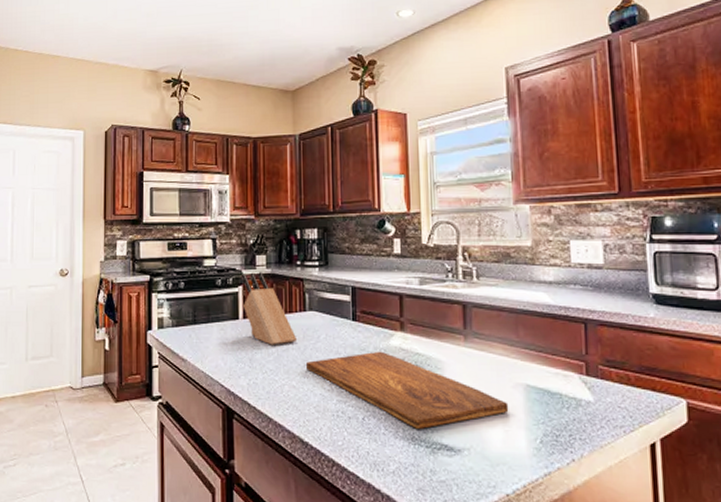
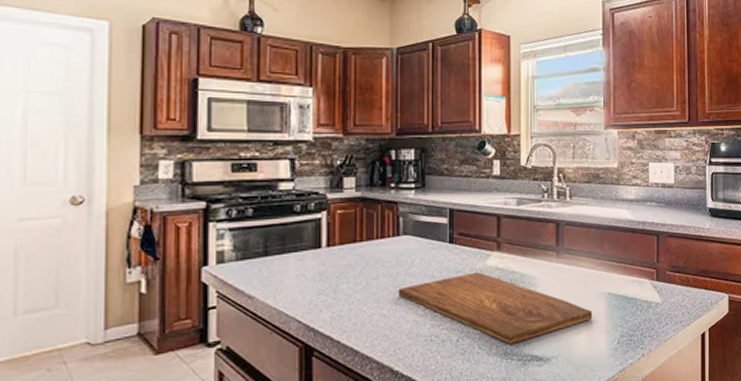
knife block: present [242,272,298,345] -> none [326,196,390,274]

